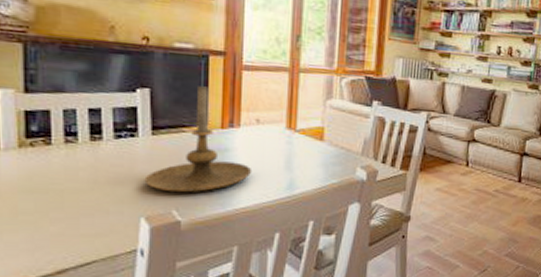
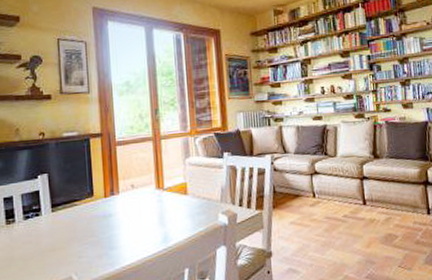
candle holder: present [144,86,252,193] -> none [49,164,133,260]

